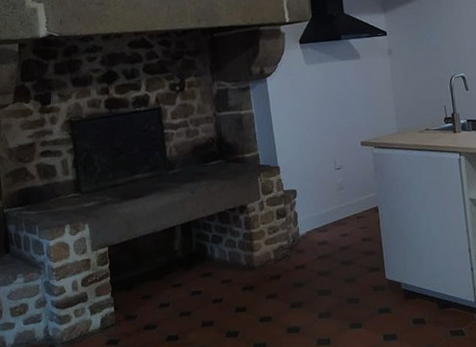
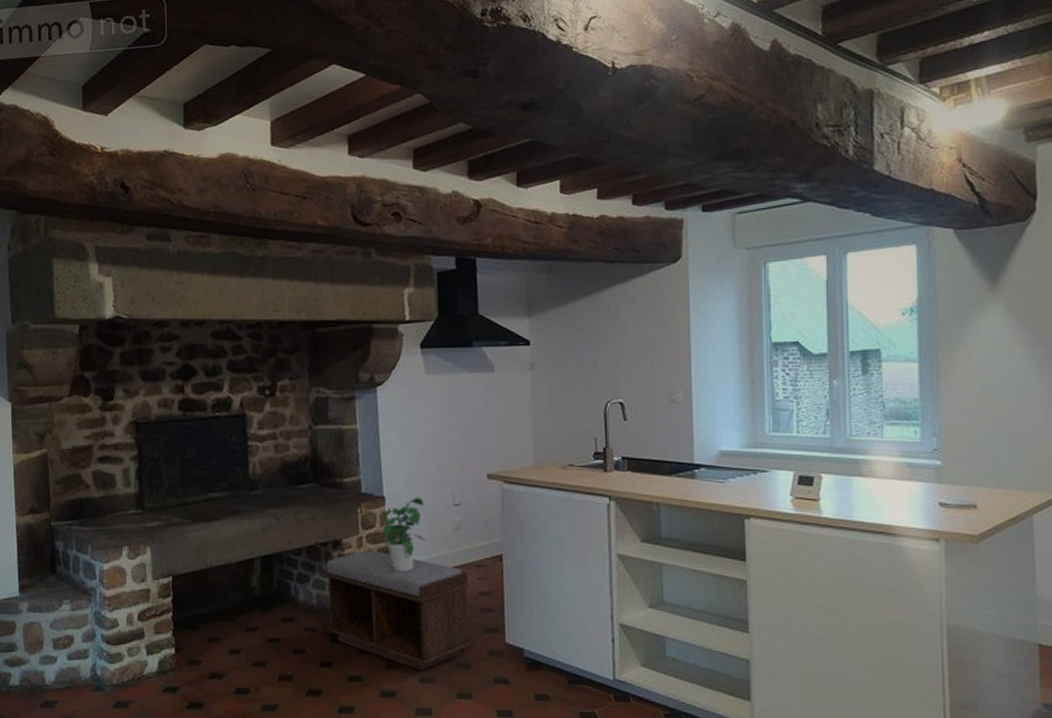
bench: none [234,211,358,308] -> present [324,550,470,671]
potted plant: none [277,165,315,228] -> present [380,497,426,572]

